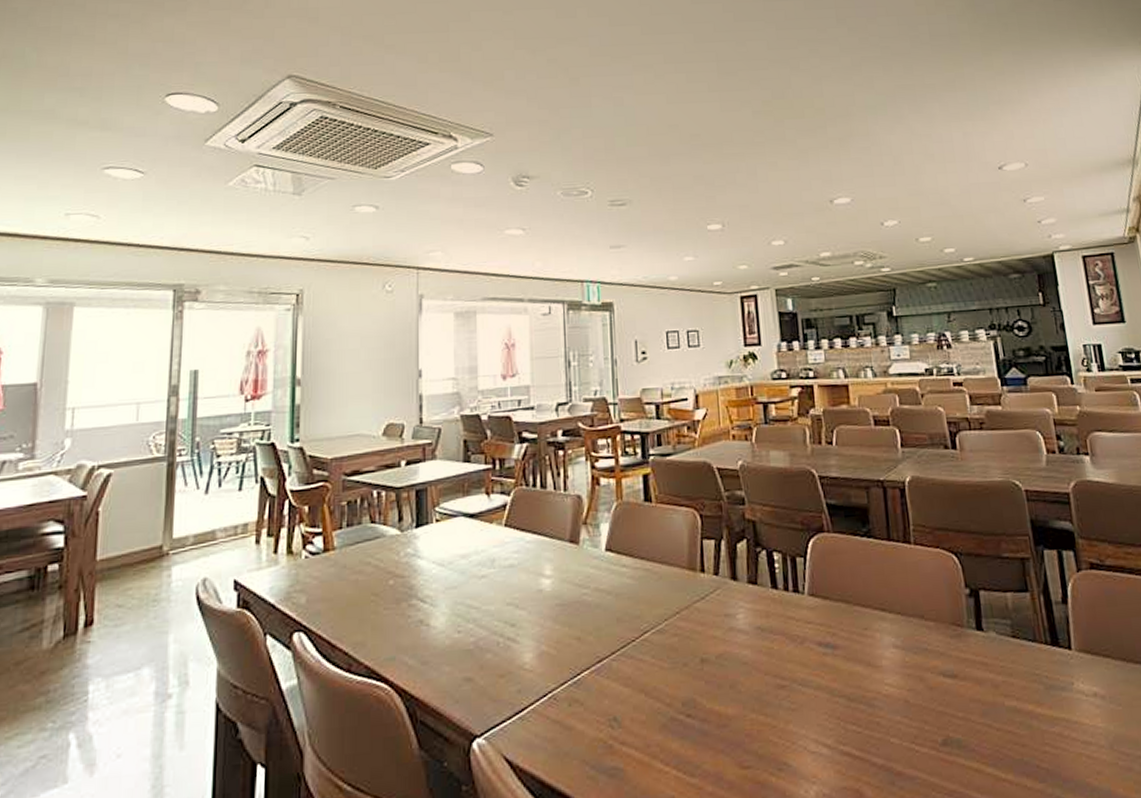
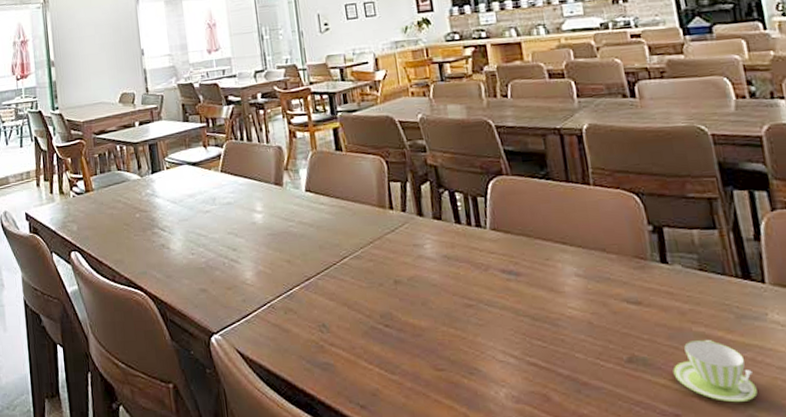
cup: none [986,715,1064,785] -> present [673,340,758,403]

